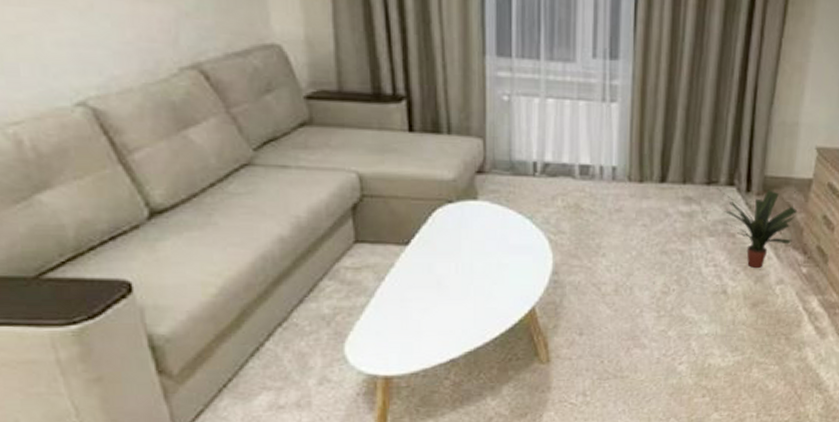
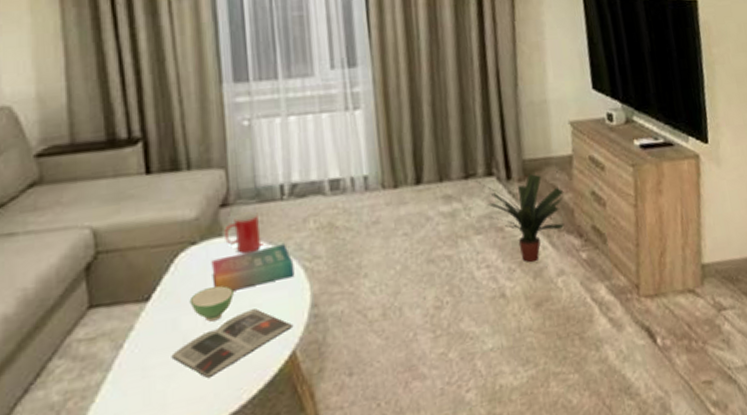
magazine: none [426,267,535,316] -> present [171,308,294,378]
bowl: none [444,242,484,271] -> present [189,285,234,322]
book: none [466,215,540,249] -> present [211,244,295,291]
cup: none [479,182,512,218] -> present [224,211,262,253]

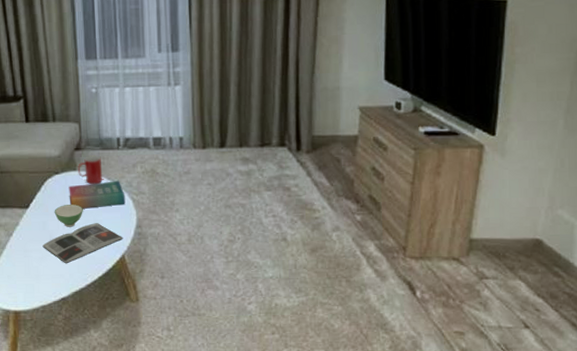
potted plant: present [476,173,565,263] -> none [270,147,347,218]

